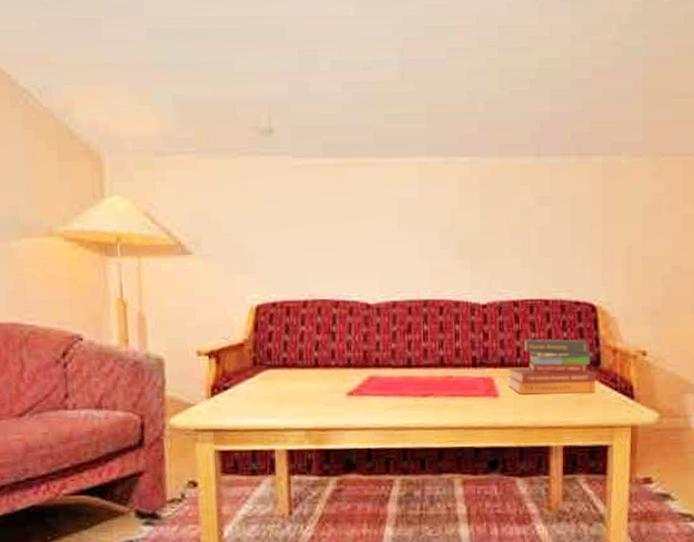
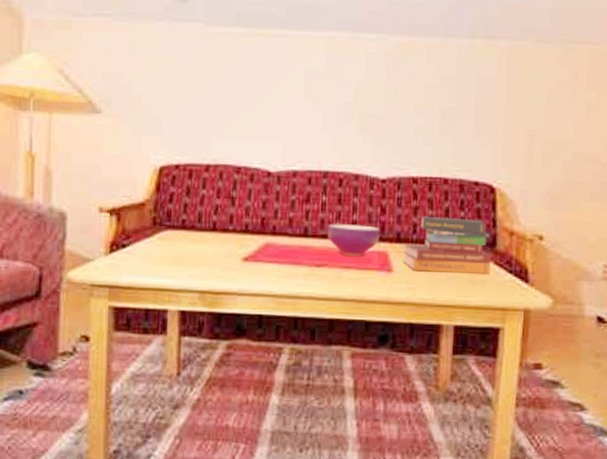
bowl: none [430,352,484,386] -> present [327,224,380,258]

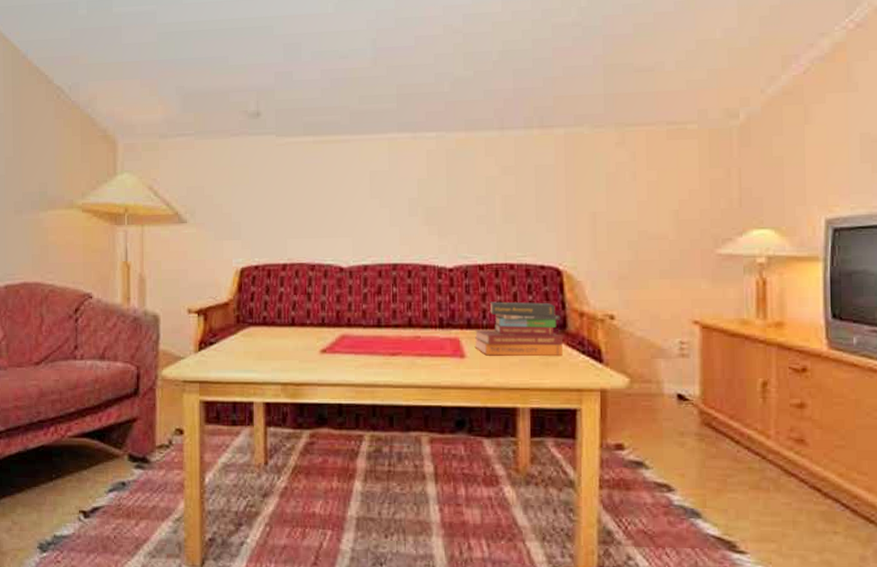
bowl: present [327,224,380,258] -> none [399,313,451,345]

